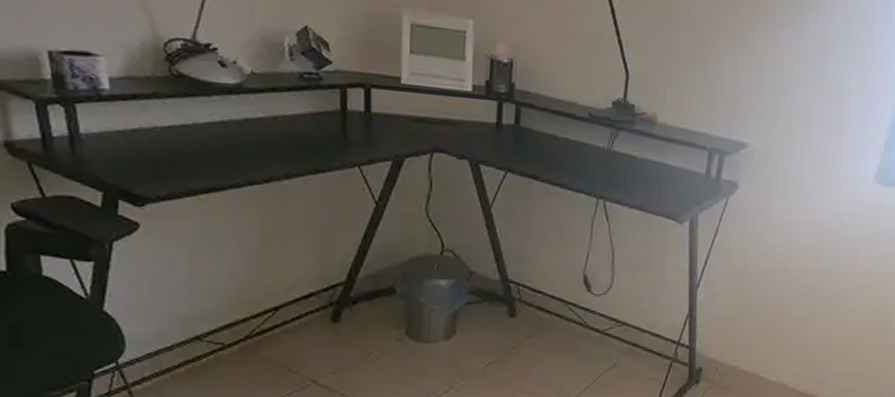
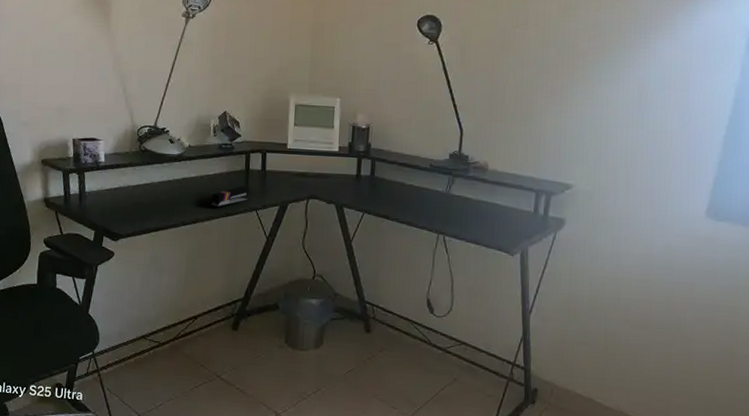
stapler: none [290,132,349,162] -> present [210,186,250,208]

